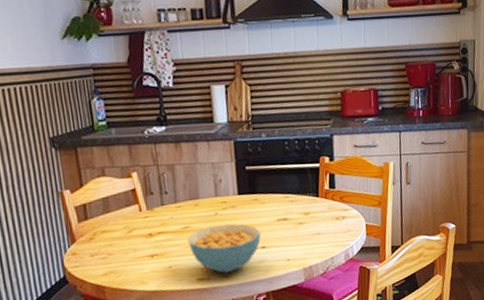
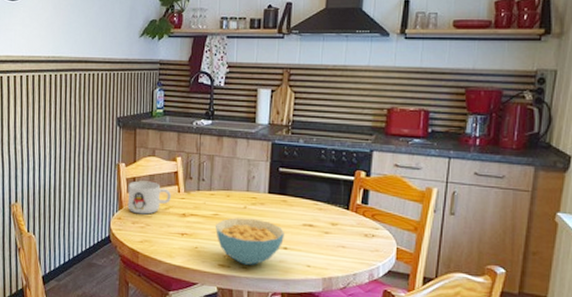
mug: none [78,204,133,245] -> present [127,181,171,215]

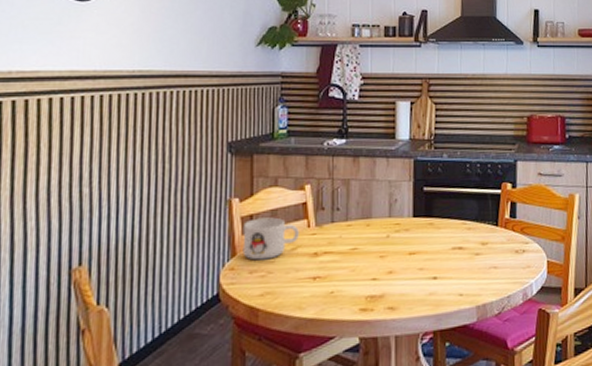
cereal bowl: present [216,218,284,265] -> none [355,248,433,305]

